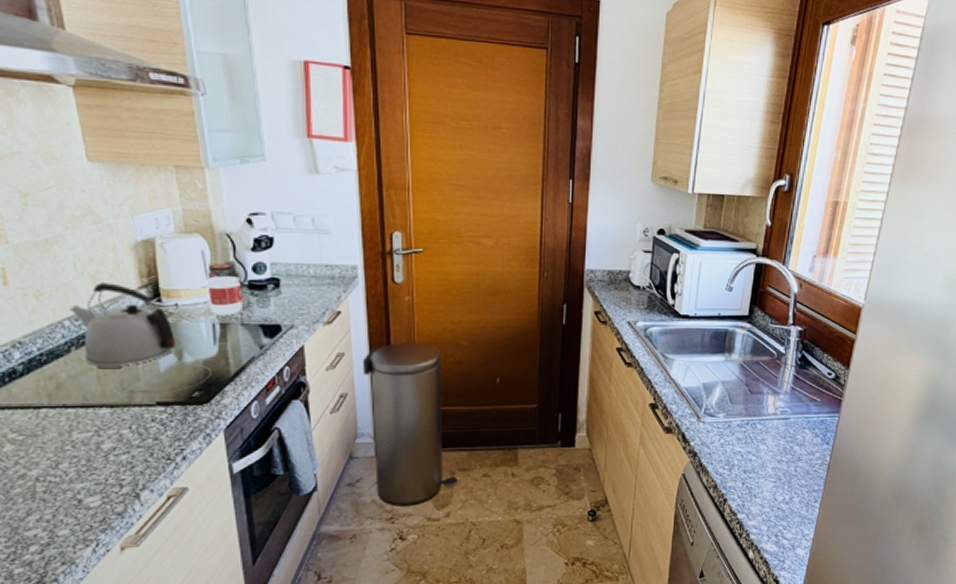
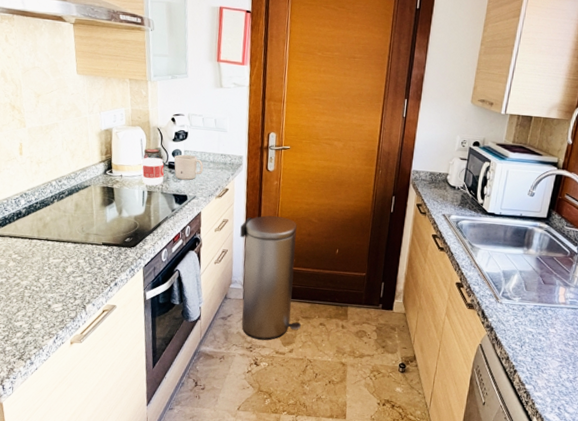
kettle: present [69,283,175,369] -> none [56,157,118,217]
mug: none [255,268,302,304] -> present [174,154,204,180]

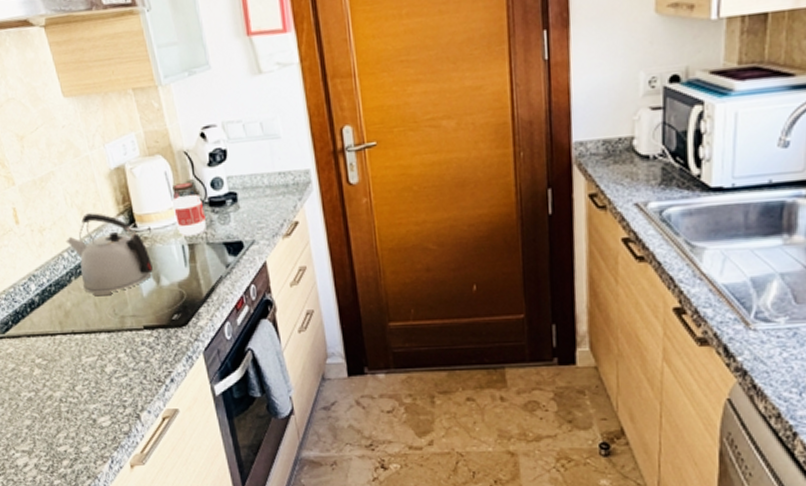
kettle: none [56,157,118,217] -> present [65,213,153,297]
mug: present [174,154,204,180] -> none [214,181,258,220]
pedal bin: present [240,215,301,341] -> none [325,249,439,432]

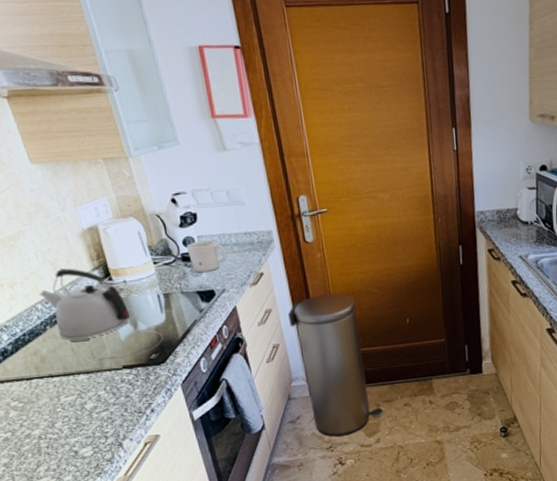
jar: present [171,181,206,237] -> none [145,240,180,287]
mug: none [214,181,258,220] -> present [186,240,227,273]
pedal bin: none [325,249,439,432] -> present [288,293,383,437]

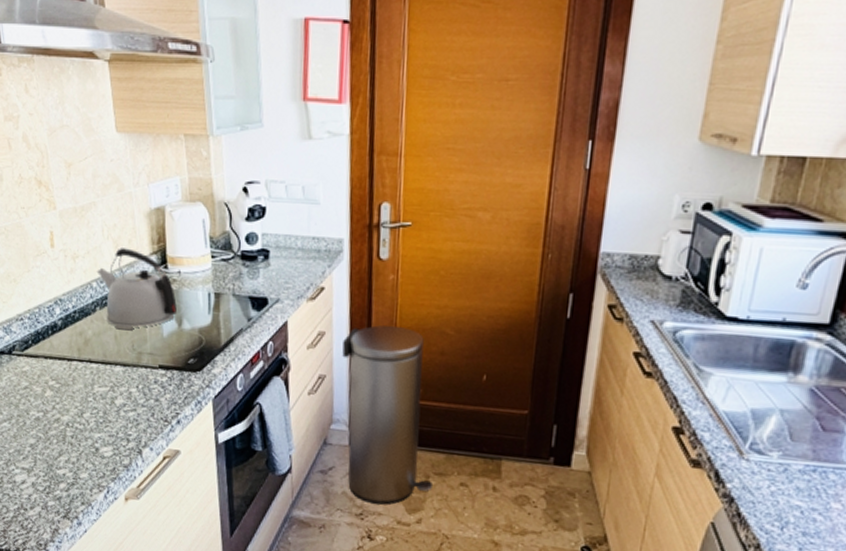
mug: present [186,240,227,273] -> none [248,239,289,276]

